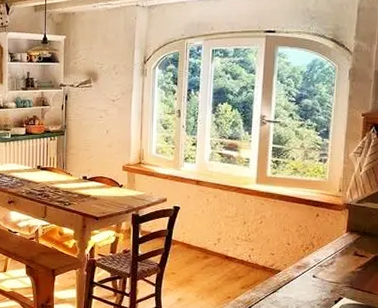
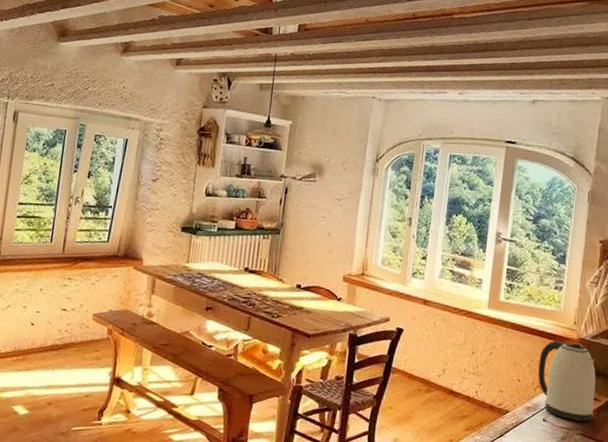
kettle: none [306,207,363,276] -> present [538,340,596,422]

